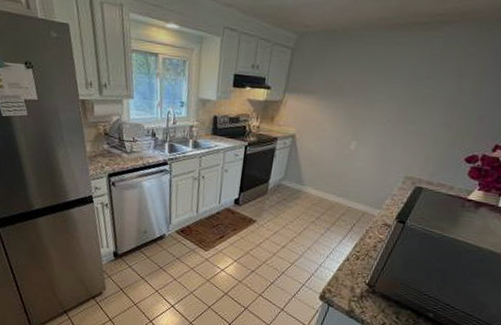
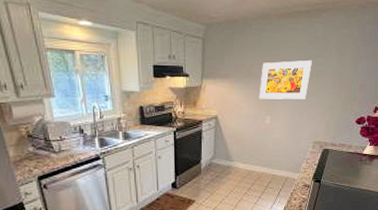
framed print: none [346,80,420,127] -> present [259,59,312,99]

